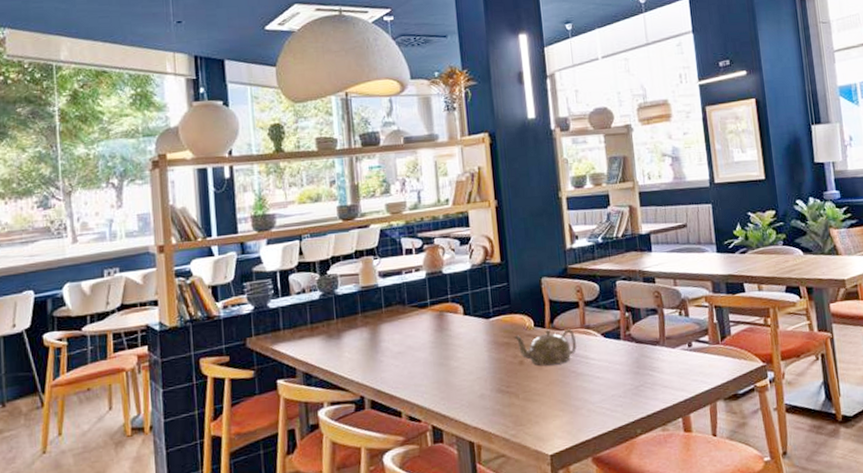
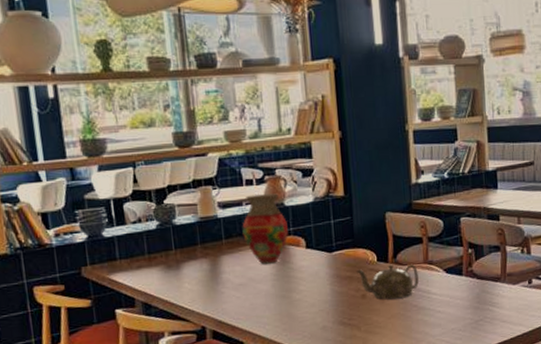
vase: none [401,262,447,332] -> present [242,193,289,264]

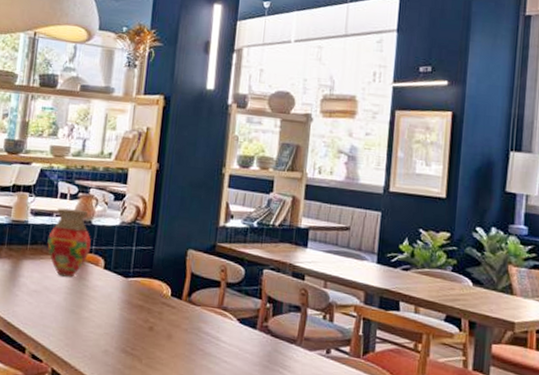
teapot: present [357,264,419,299] -> none [149,300,211,339]

